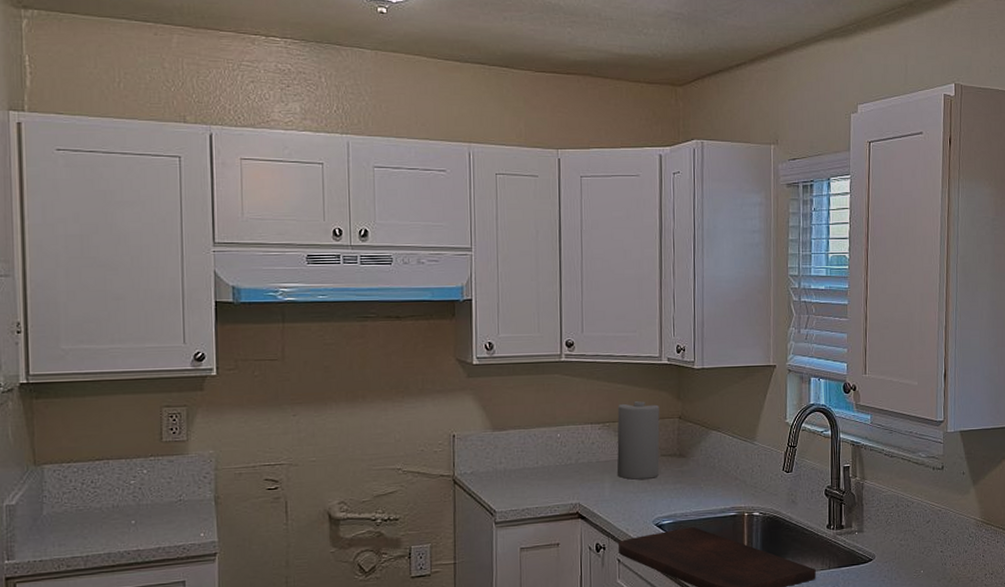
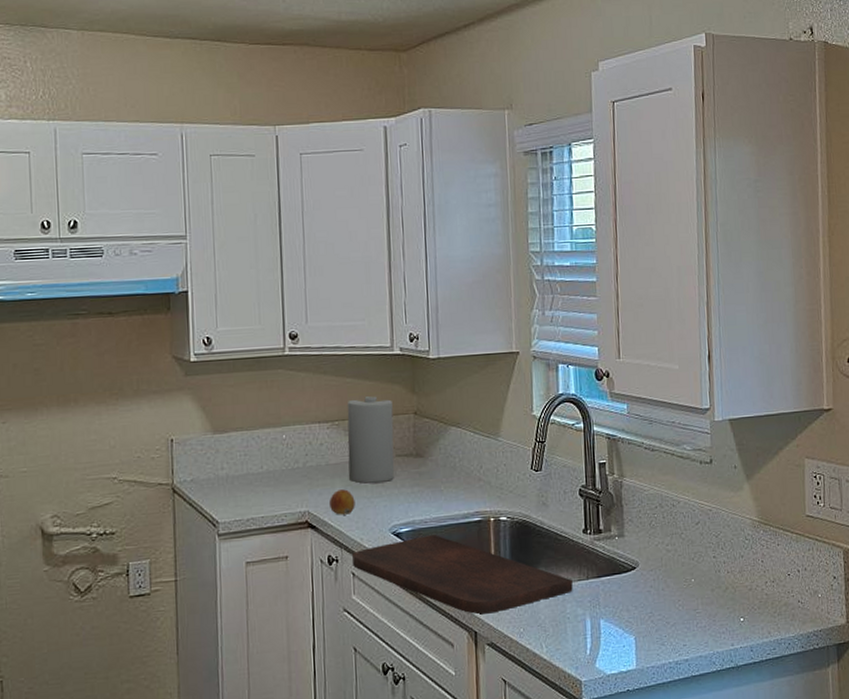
fruit: none [599,484,622,508] -> present [330,489,355,515]

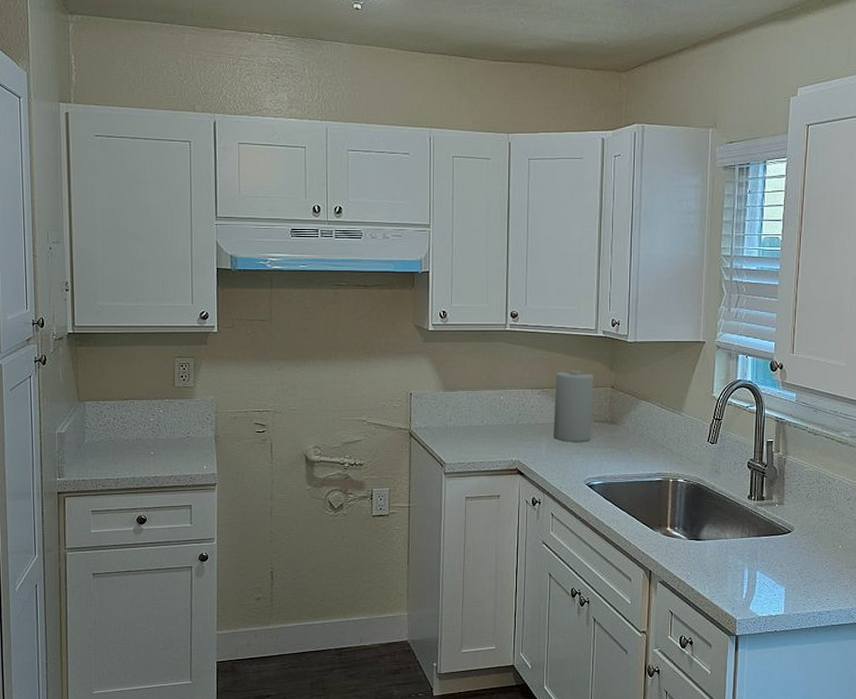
fruit: present [330,489,355,515] -> none [536,445,557,466]
cutting board: present [351,535,573,615] -> none [551,489,736,557]

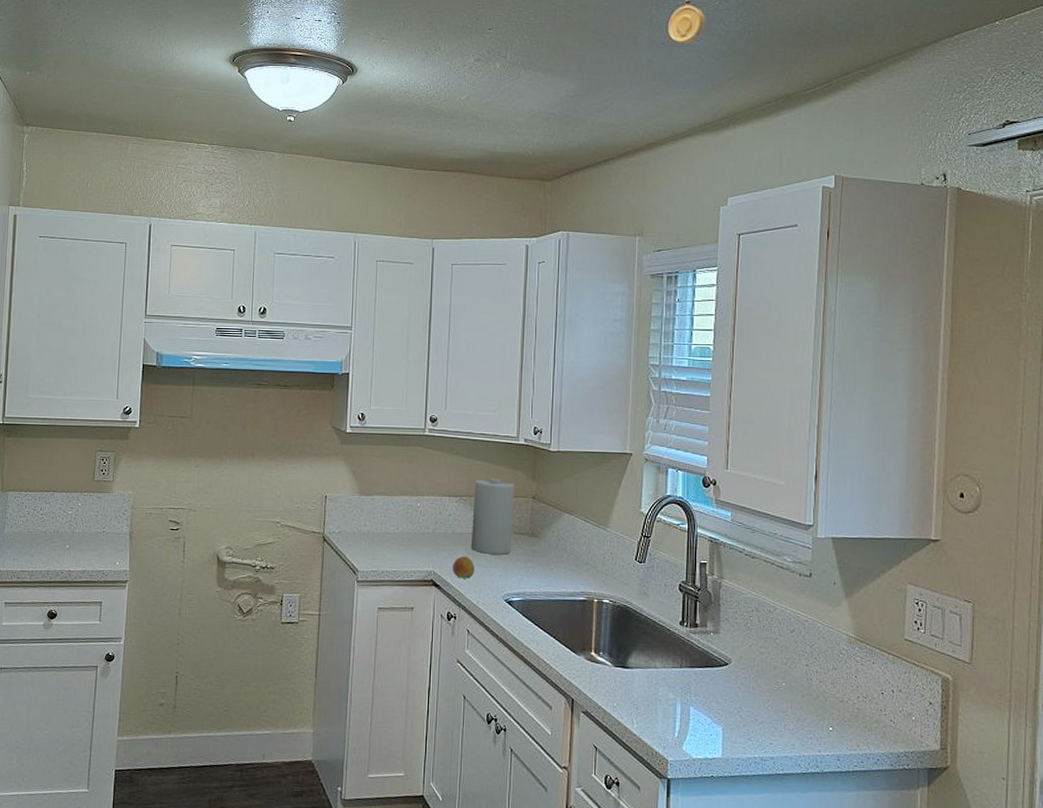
fruit: none [536,445,557,466] -> present [453,556,475,579]

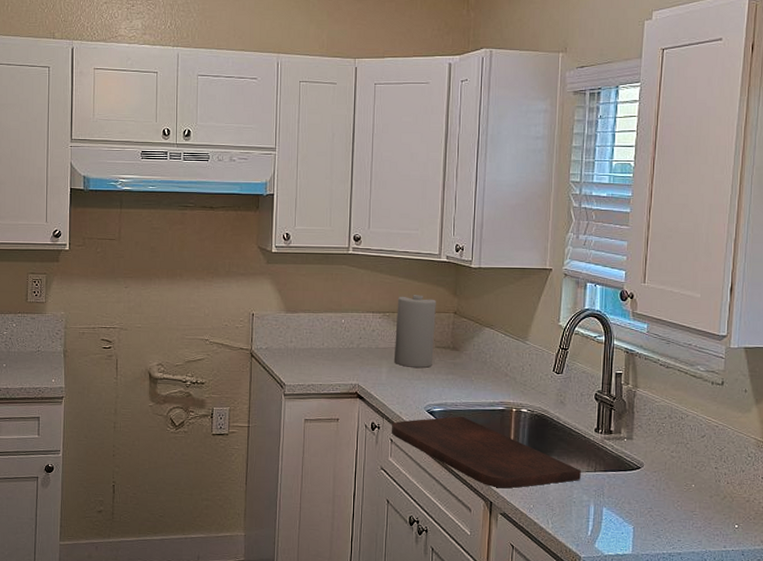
fruit: present [453,556,475,579] -> none [376,370,398,391]
cutting board: none [467,607,666,685] -> present [391,416,581,489]

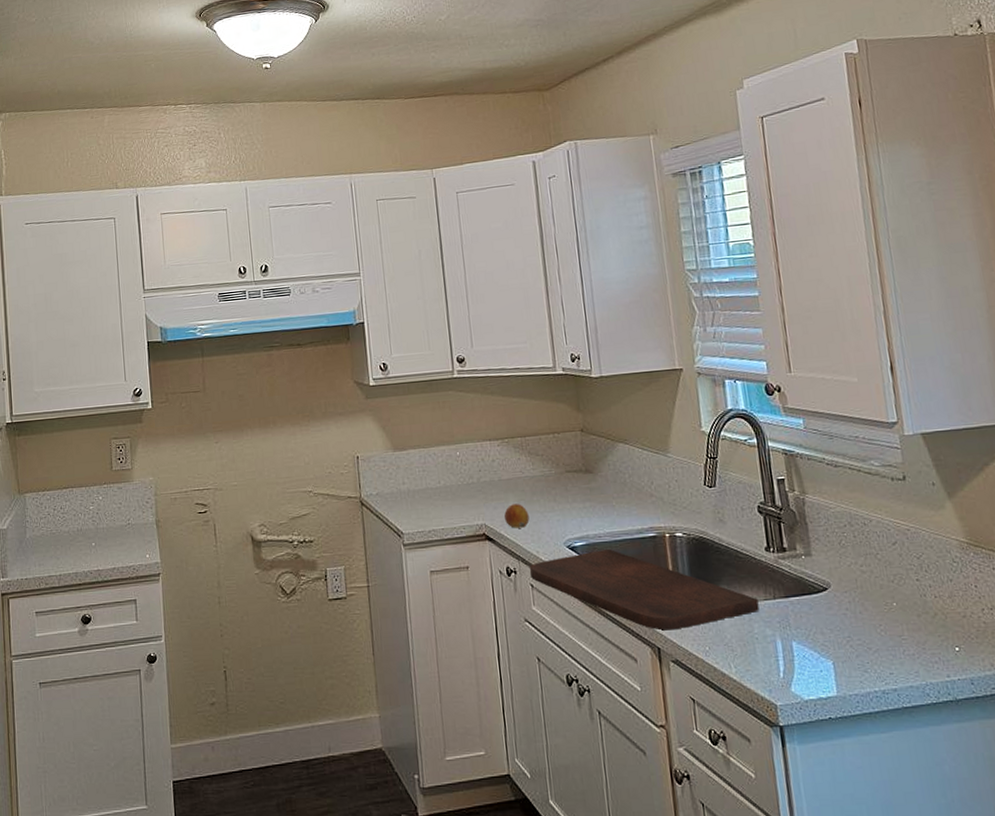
fruit: none [376,370,398,391] -> present [504,504,530,529]
paper towel holder: present [395,295,436,368] -> none [515,414,565,498]

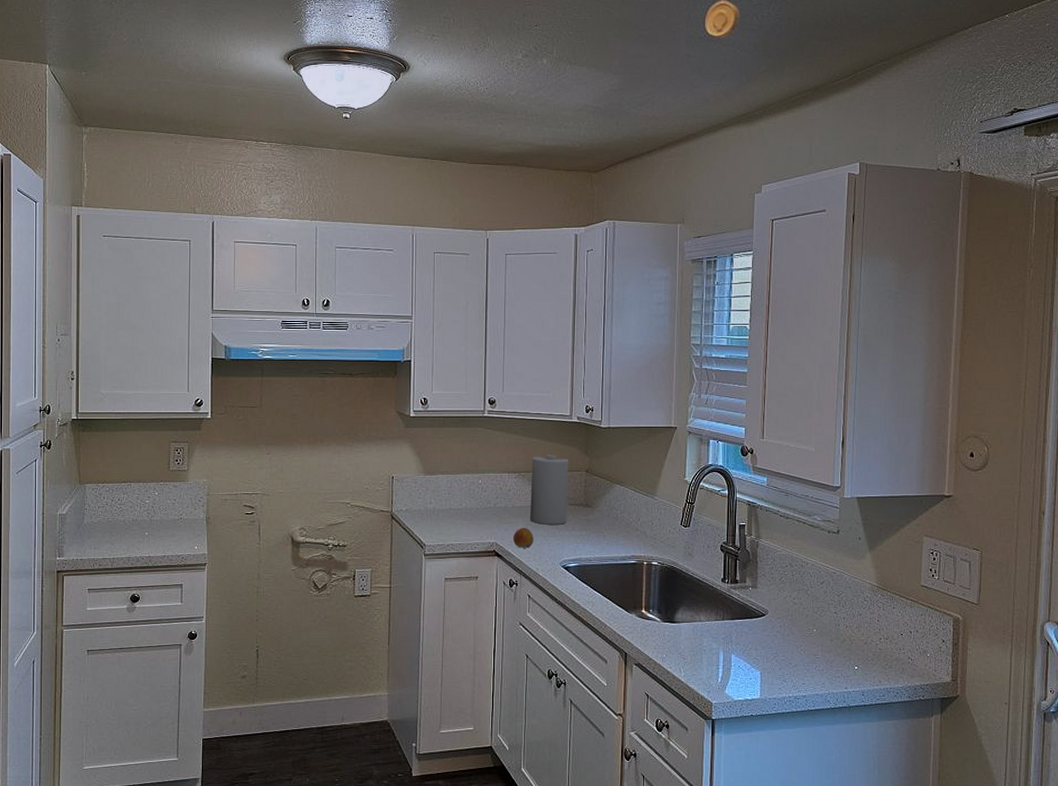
paper towel holder: none [515,414,565,498] -> present [530,455,569,525]
cutting board: present [529,549,760,631] -> none [528,571,710,639]

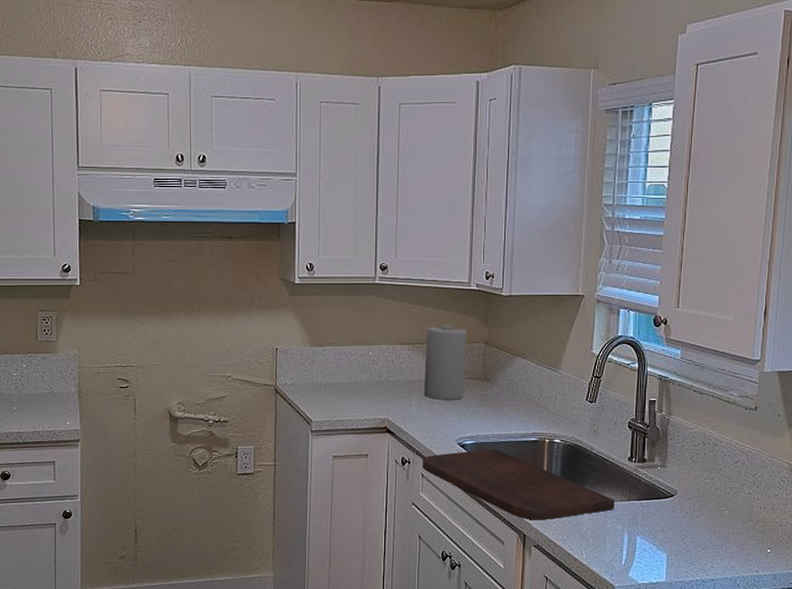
fruit: present [513,528,534,548] -> none [406,403,428,425]
cutting board: none [528,571,710,639] -> present [422,449,615,520]

